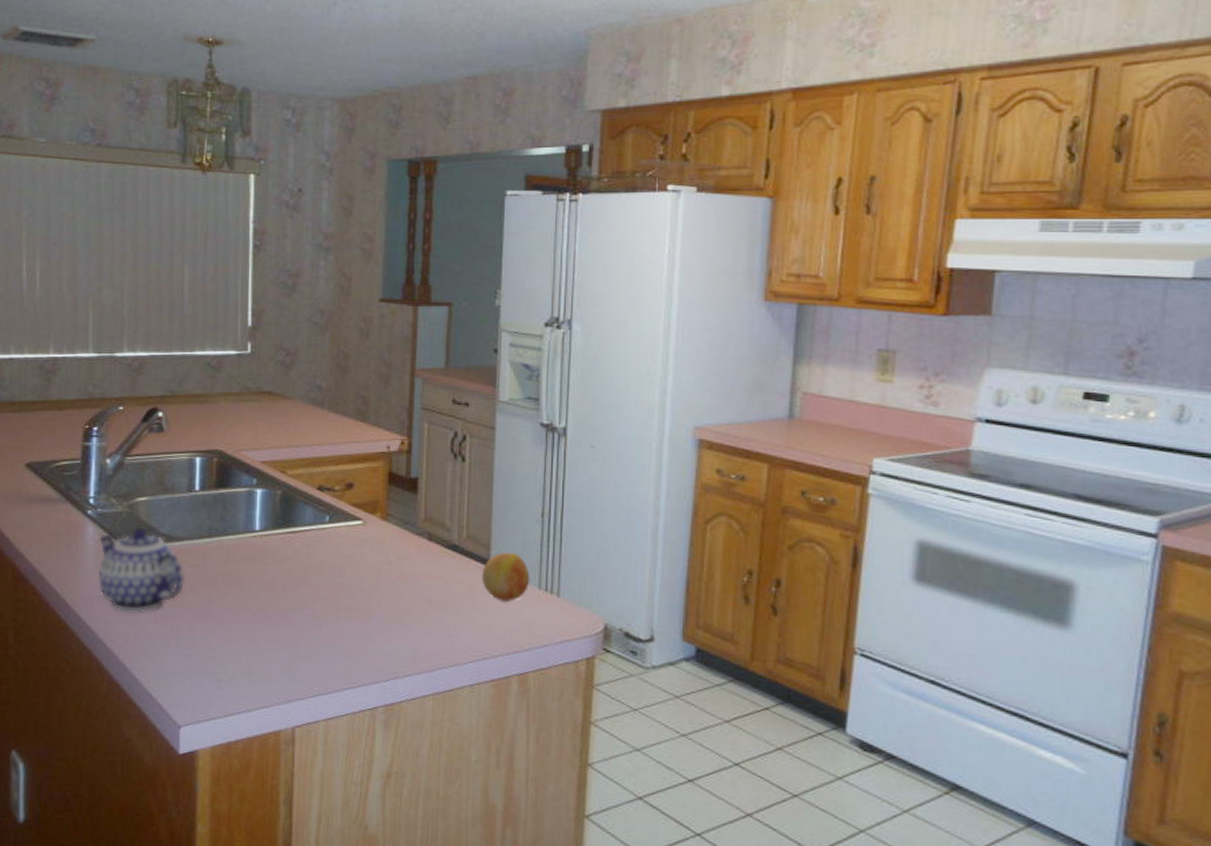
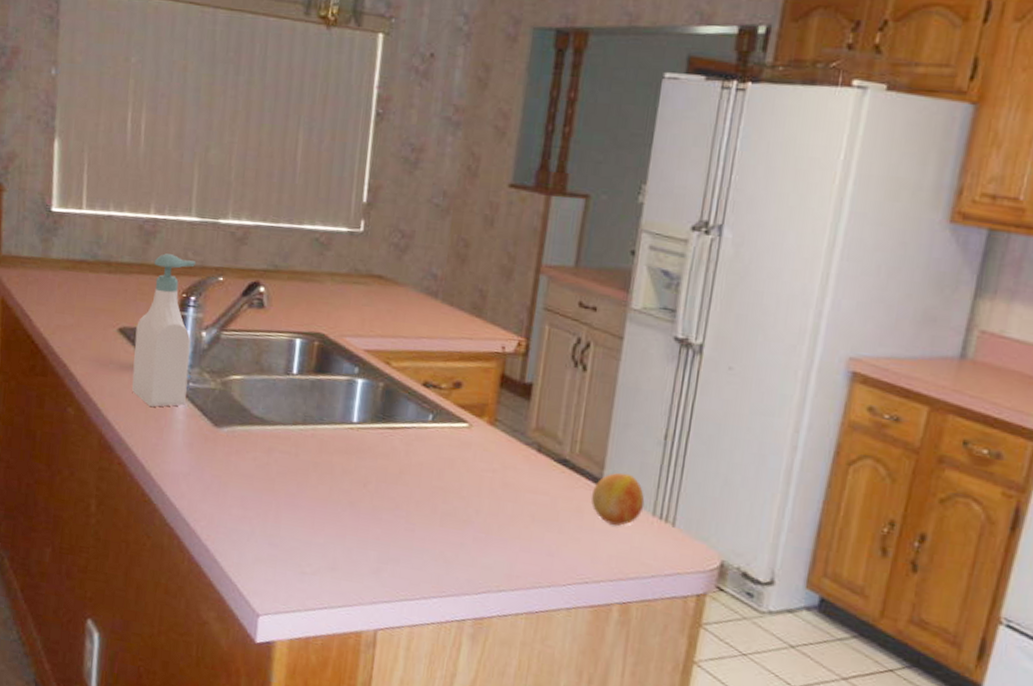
soap bottle: none [41,389,97,535] -> present [132,253,197,407]
teapot: present [98,527,184,612] -> none [185,406,275,495]

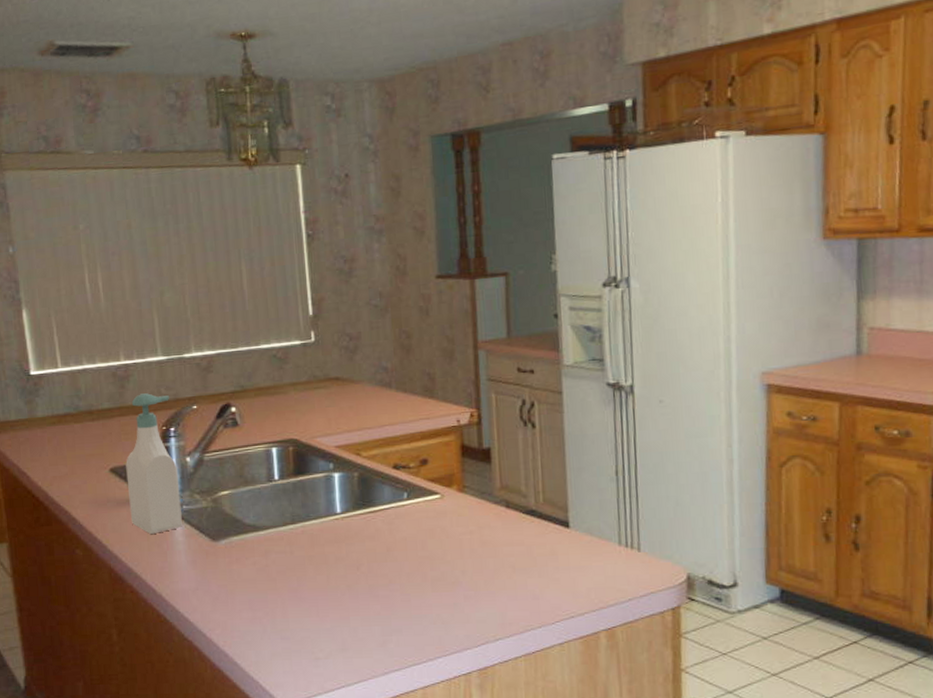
fruit: present [590,472,645,526] -> none [561,512,610,560]

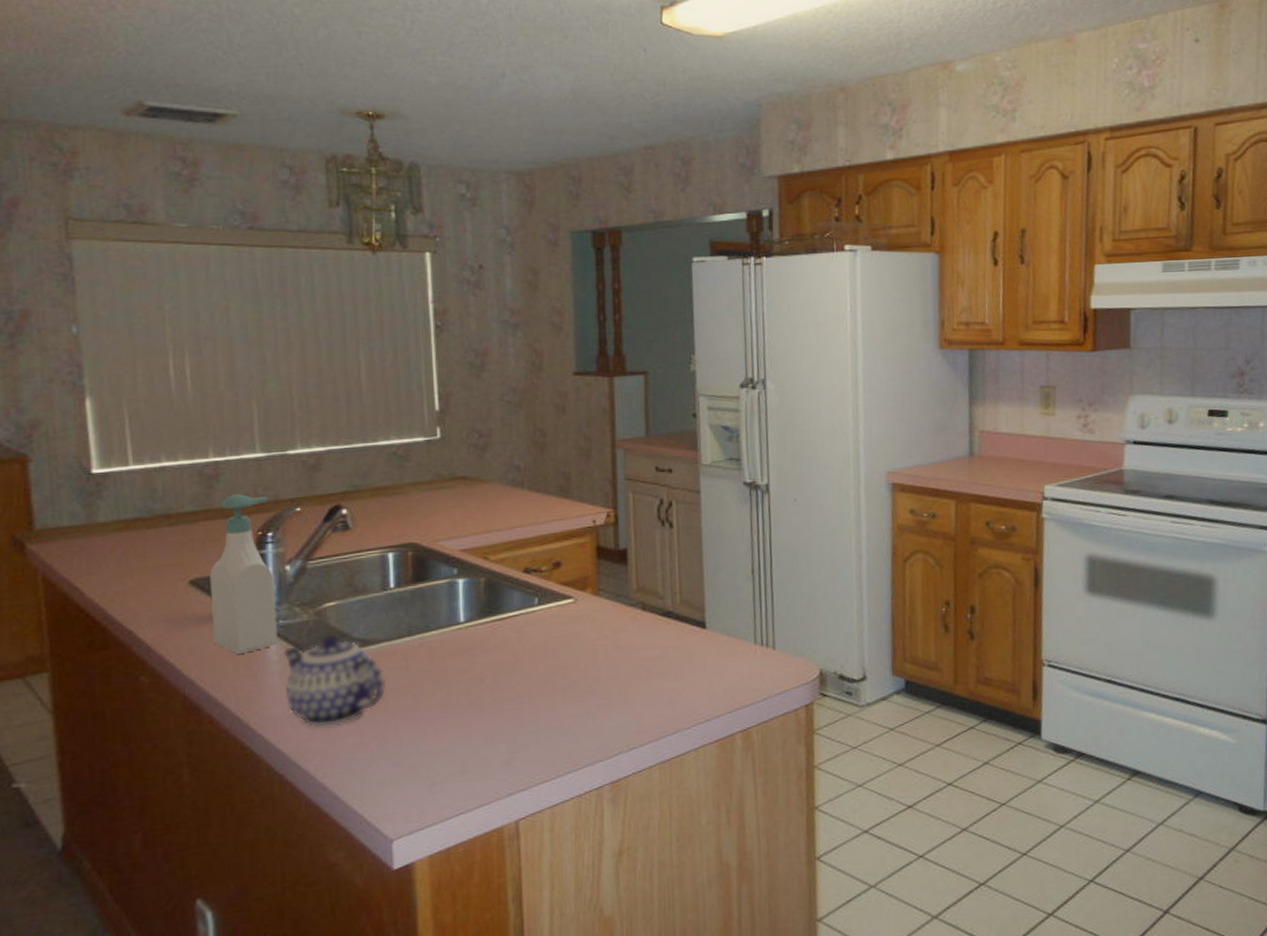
teapot: none [187,520,274,601] -> present [283,634,385,728]

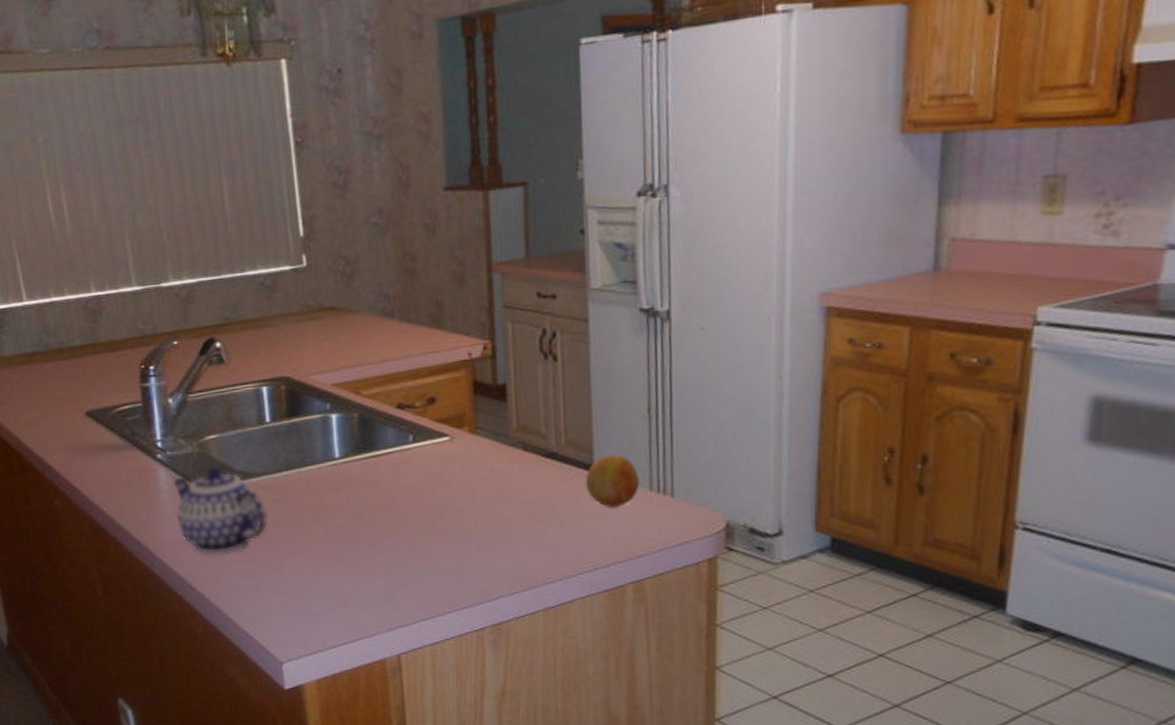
soap bottle: present [210,494,277,654] -> none [102,328,167,482]
fruit: none [698,611,746,661] -> present [585,454,640,507]

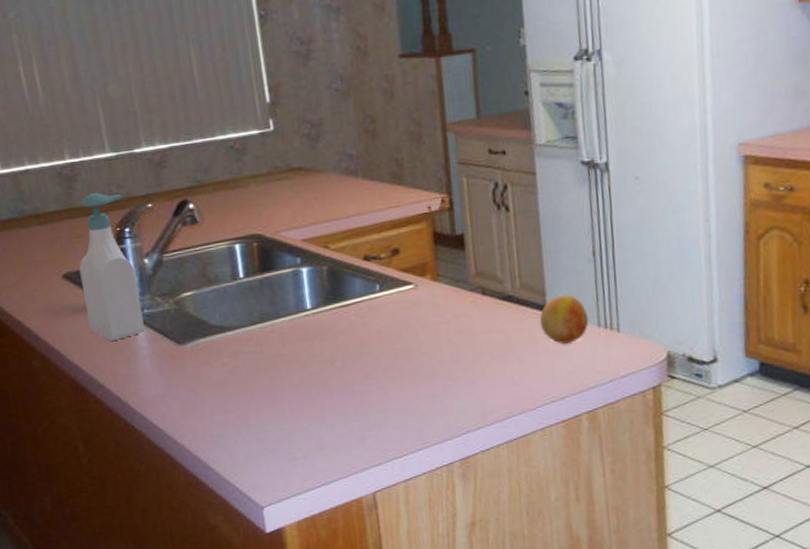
soap bottle: none [102,328,167,482] -> present [79,193,145,341]
teapot: present [172,466,267,554] -> none [150,322,244,407]

